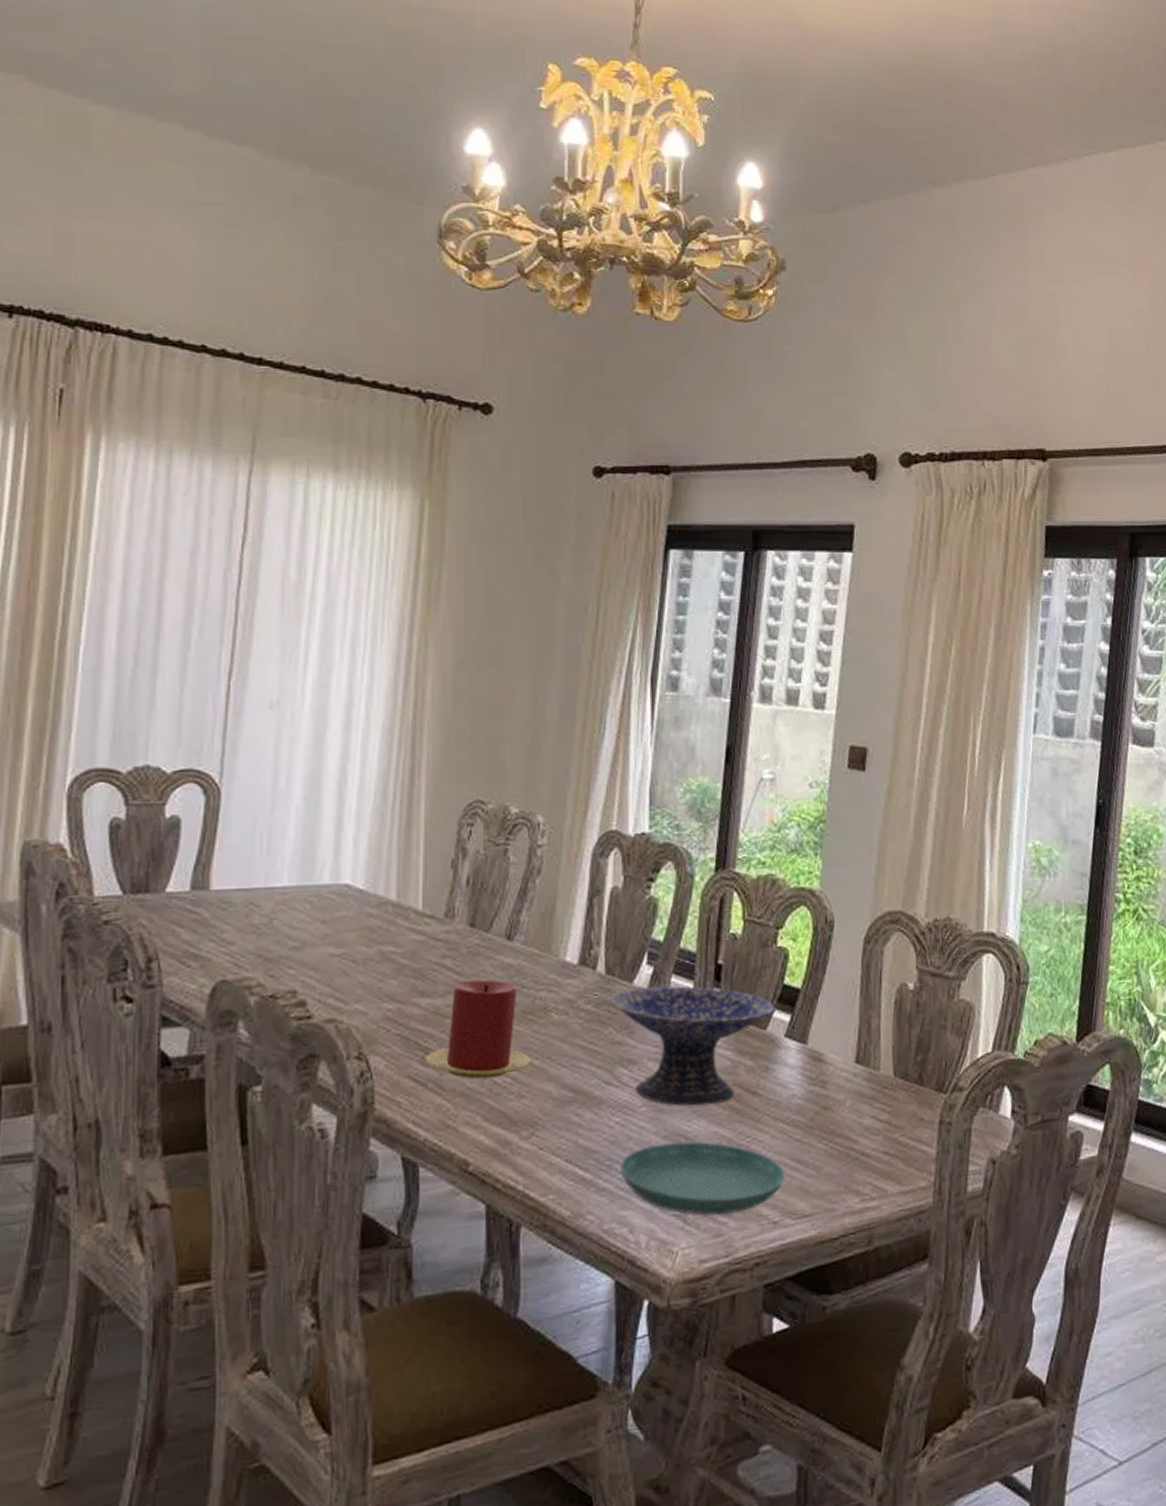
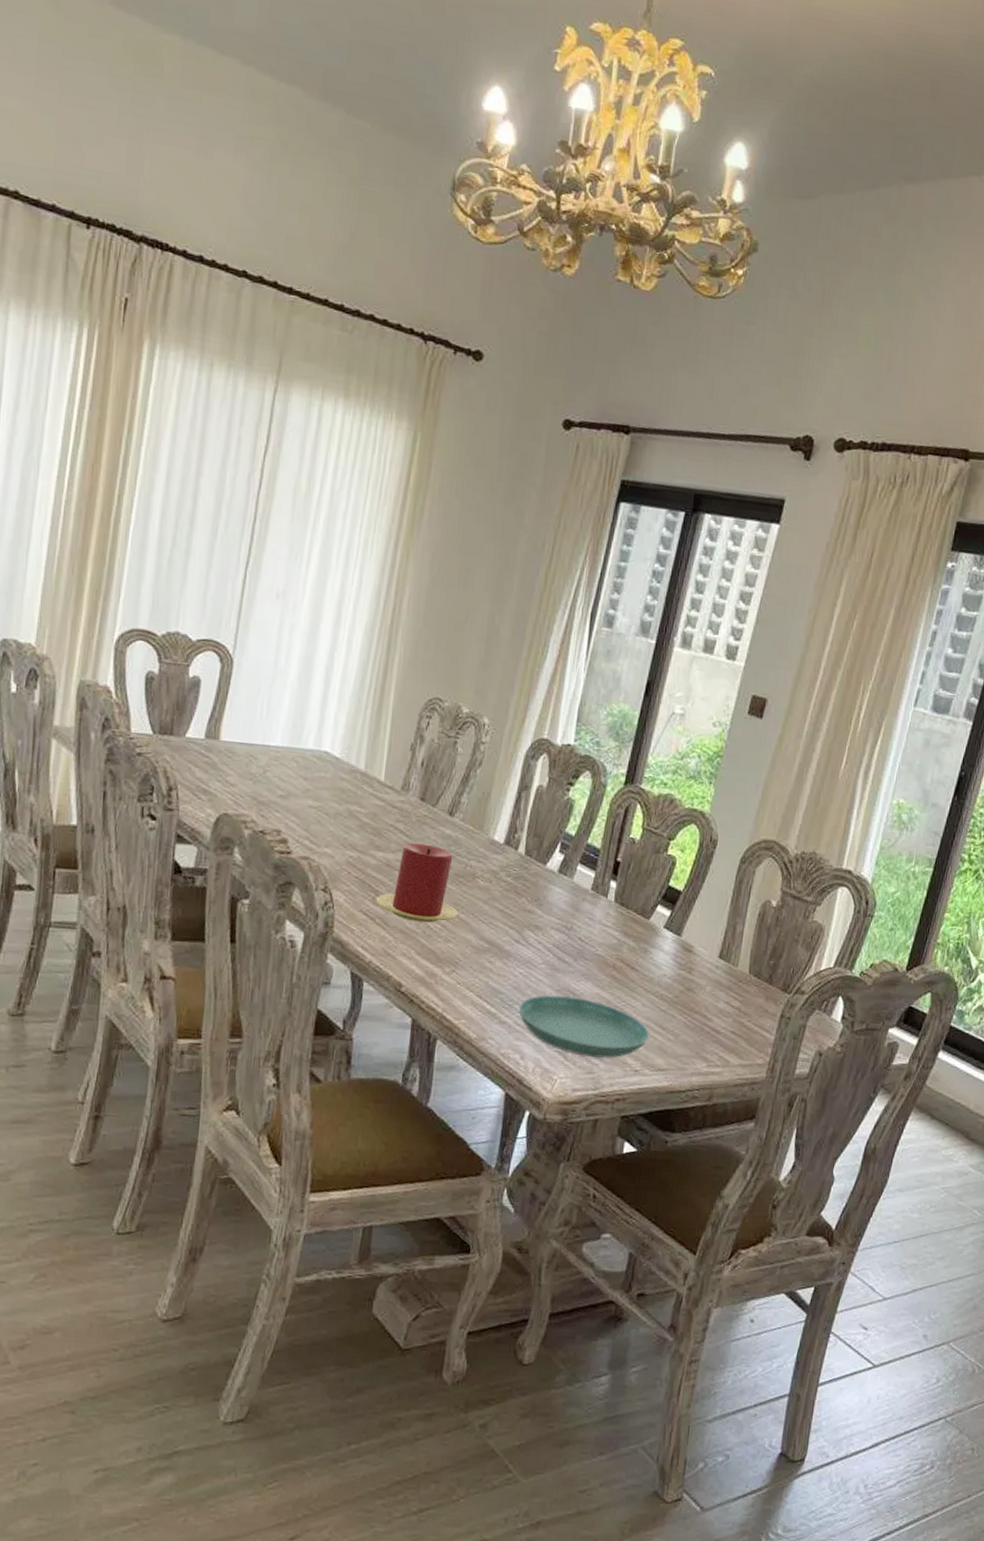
decorative bowl: present [609,986,775,1106] -> none [525,870,659,972]

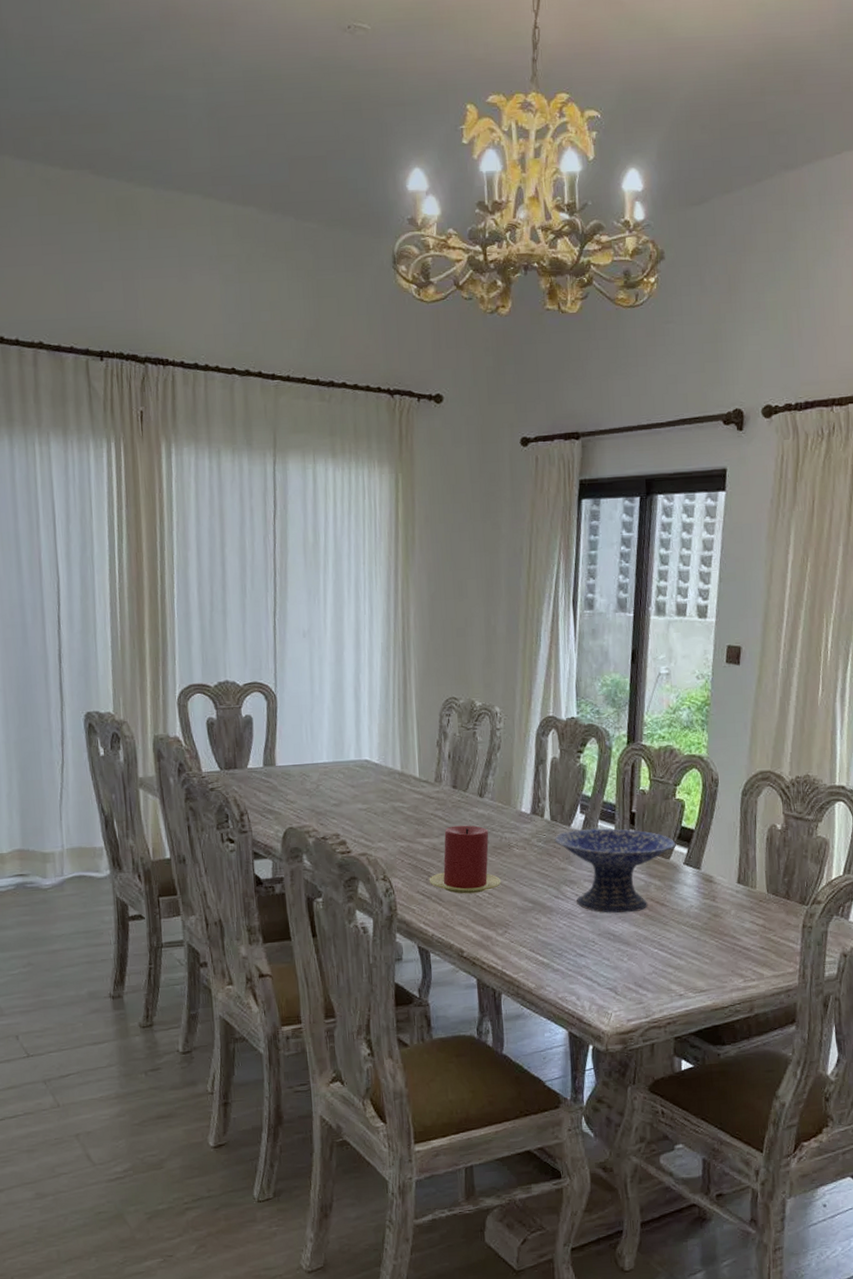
saucer: present [518,995,650,1058] -> none [567,938,688,989]
decorative bowl: none [525,870,659,972] -> present [554,828,676,913]

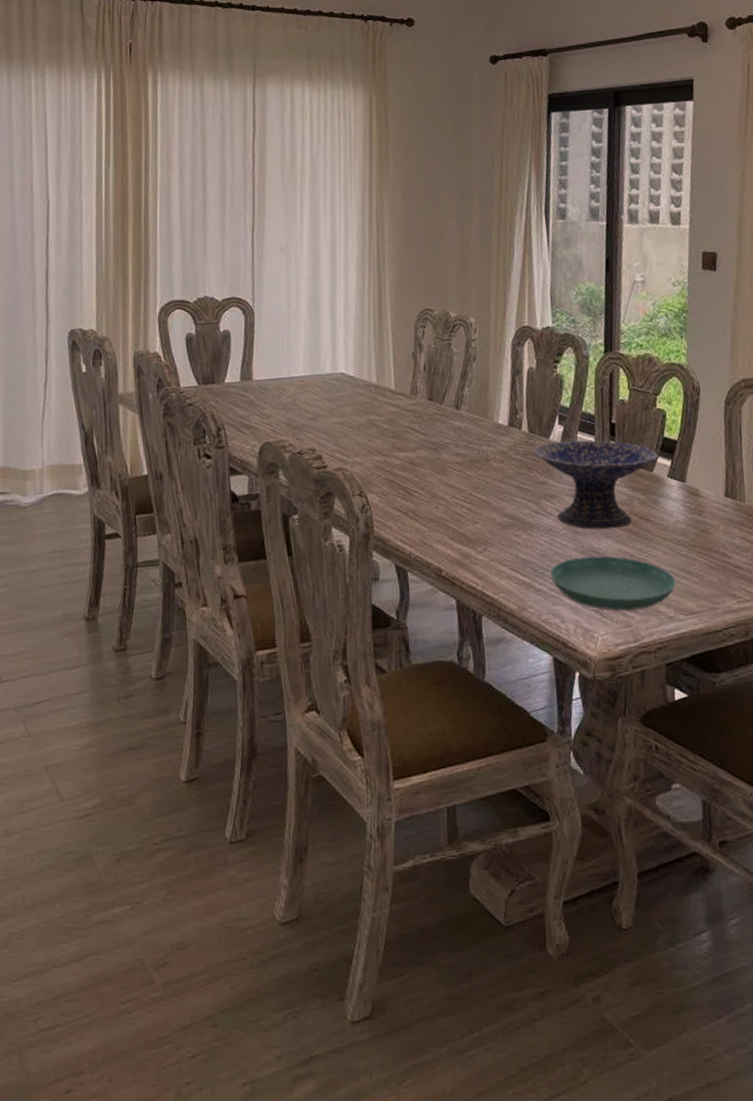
candle: present [429,825,502,894] -> none [405,438,480,510]
saucer: none [567,938,688,989] -> present [550,556,677,611]

